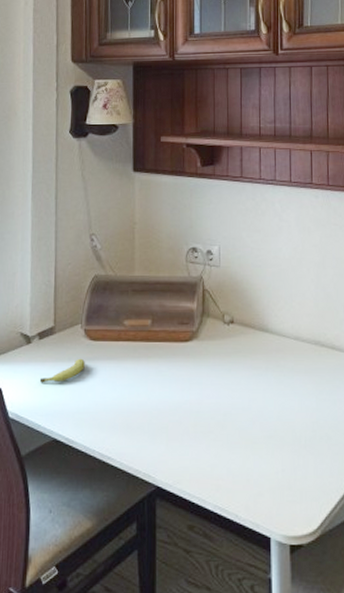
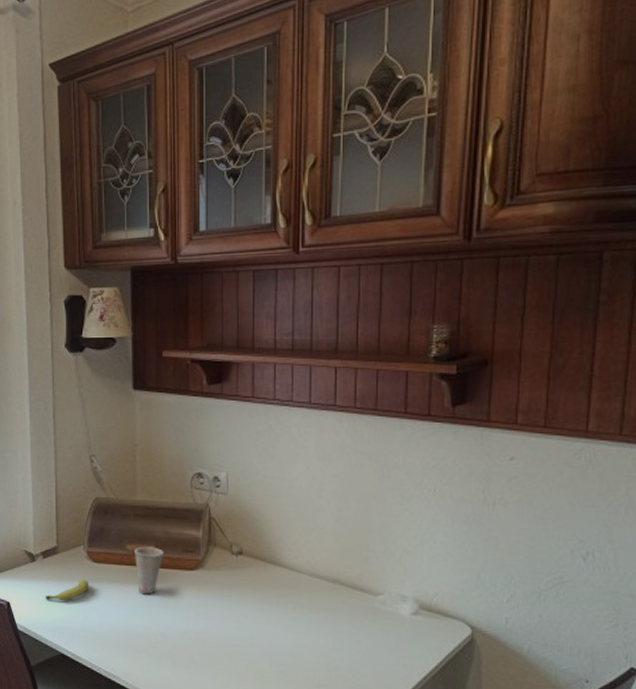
cup: none [131,321,160,370] -> present [133,546,164,595]

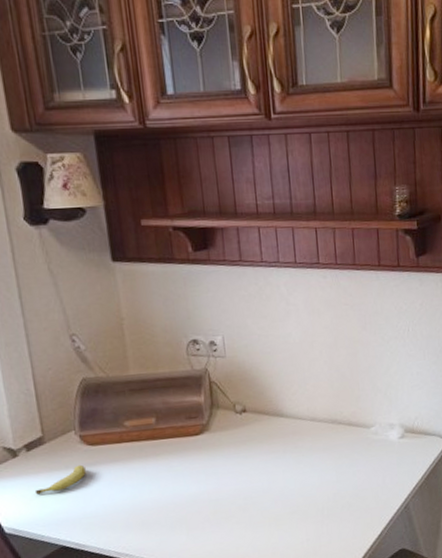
cup: present [133,546,164,595] -> none [133,419,166,468]

